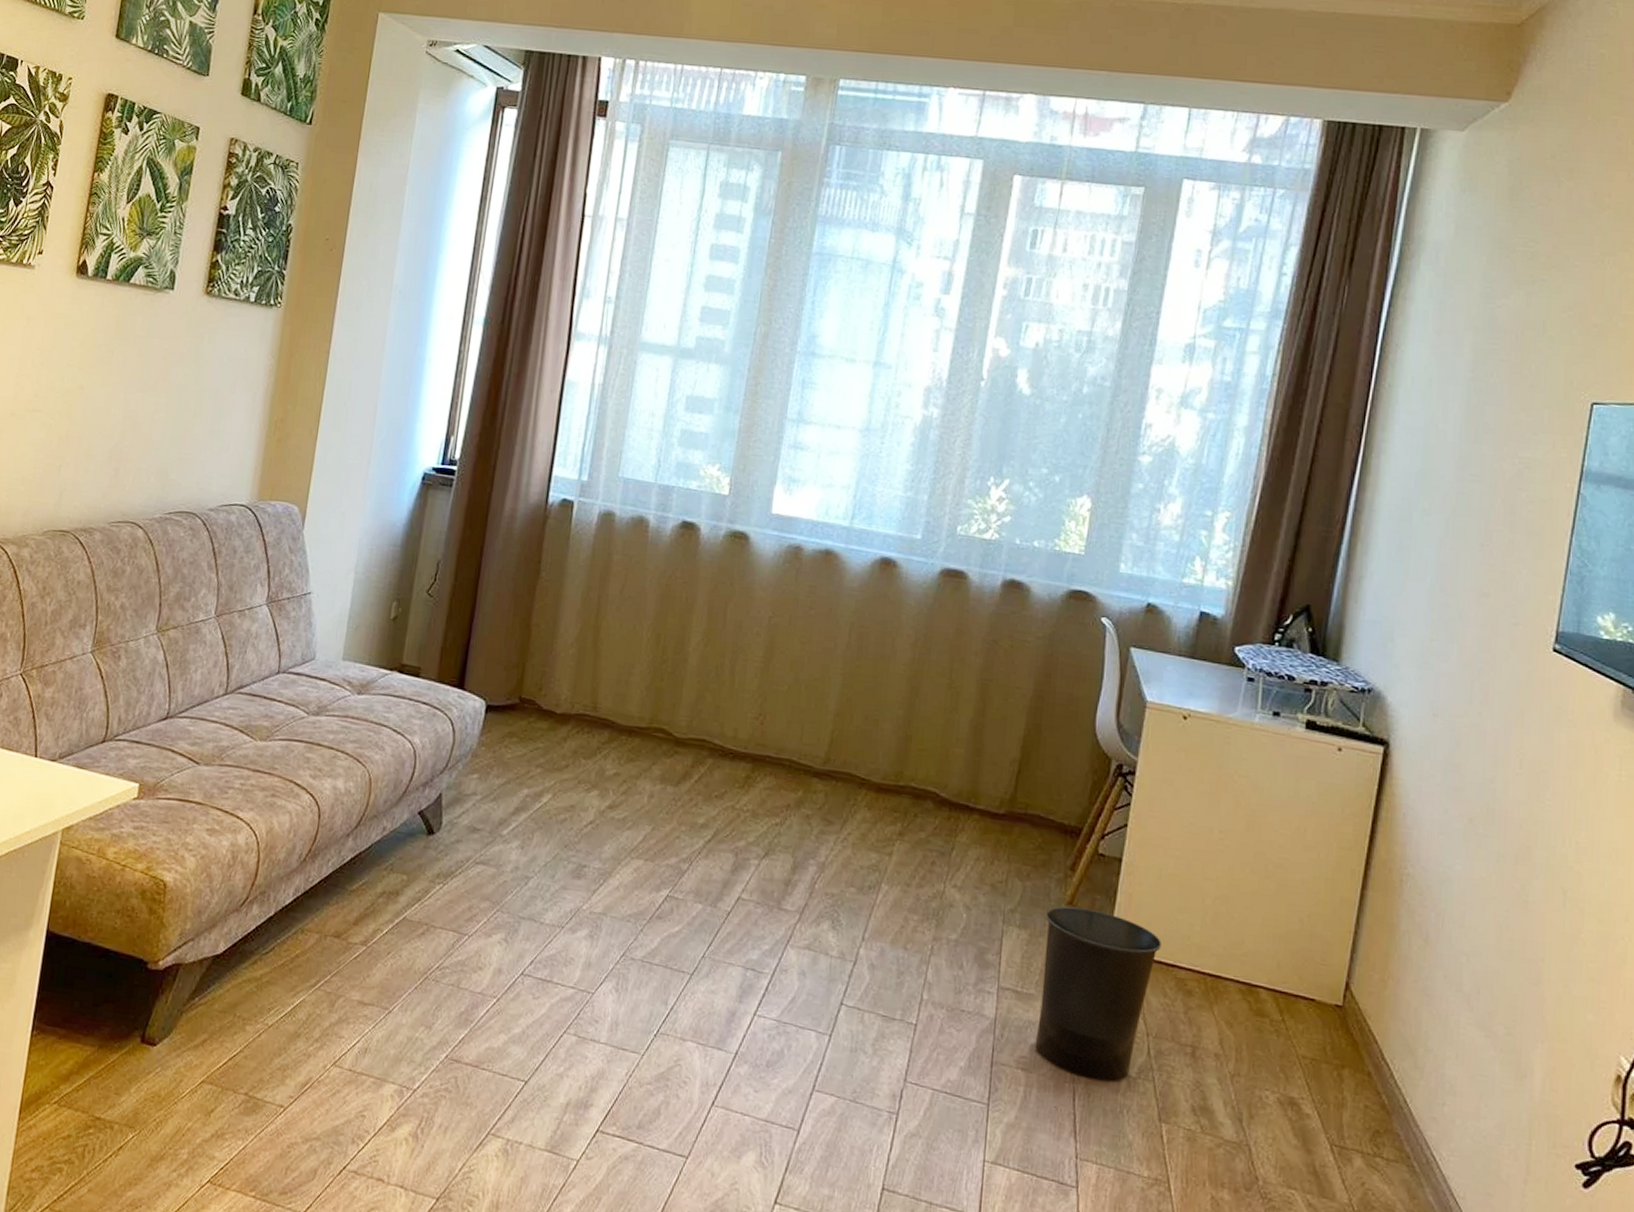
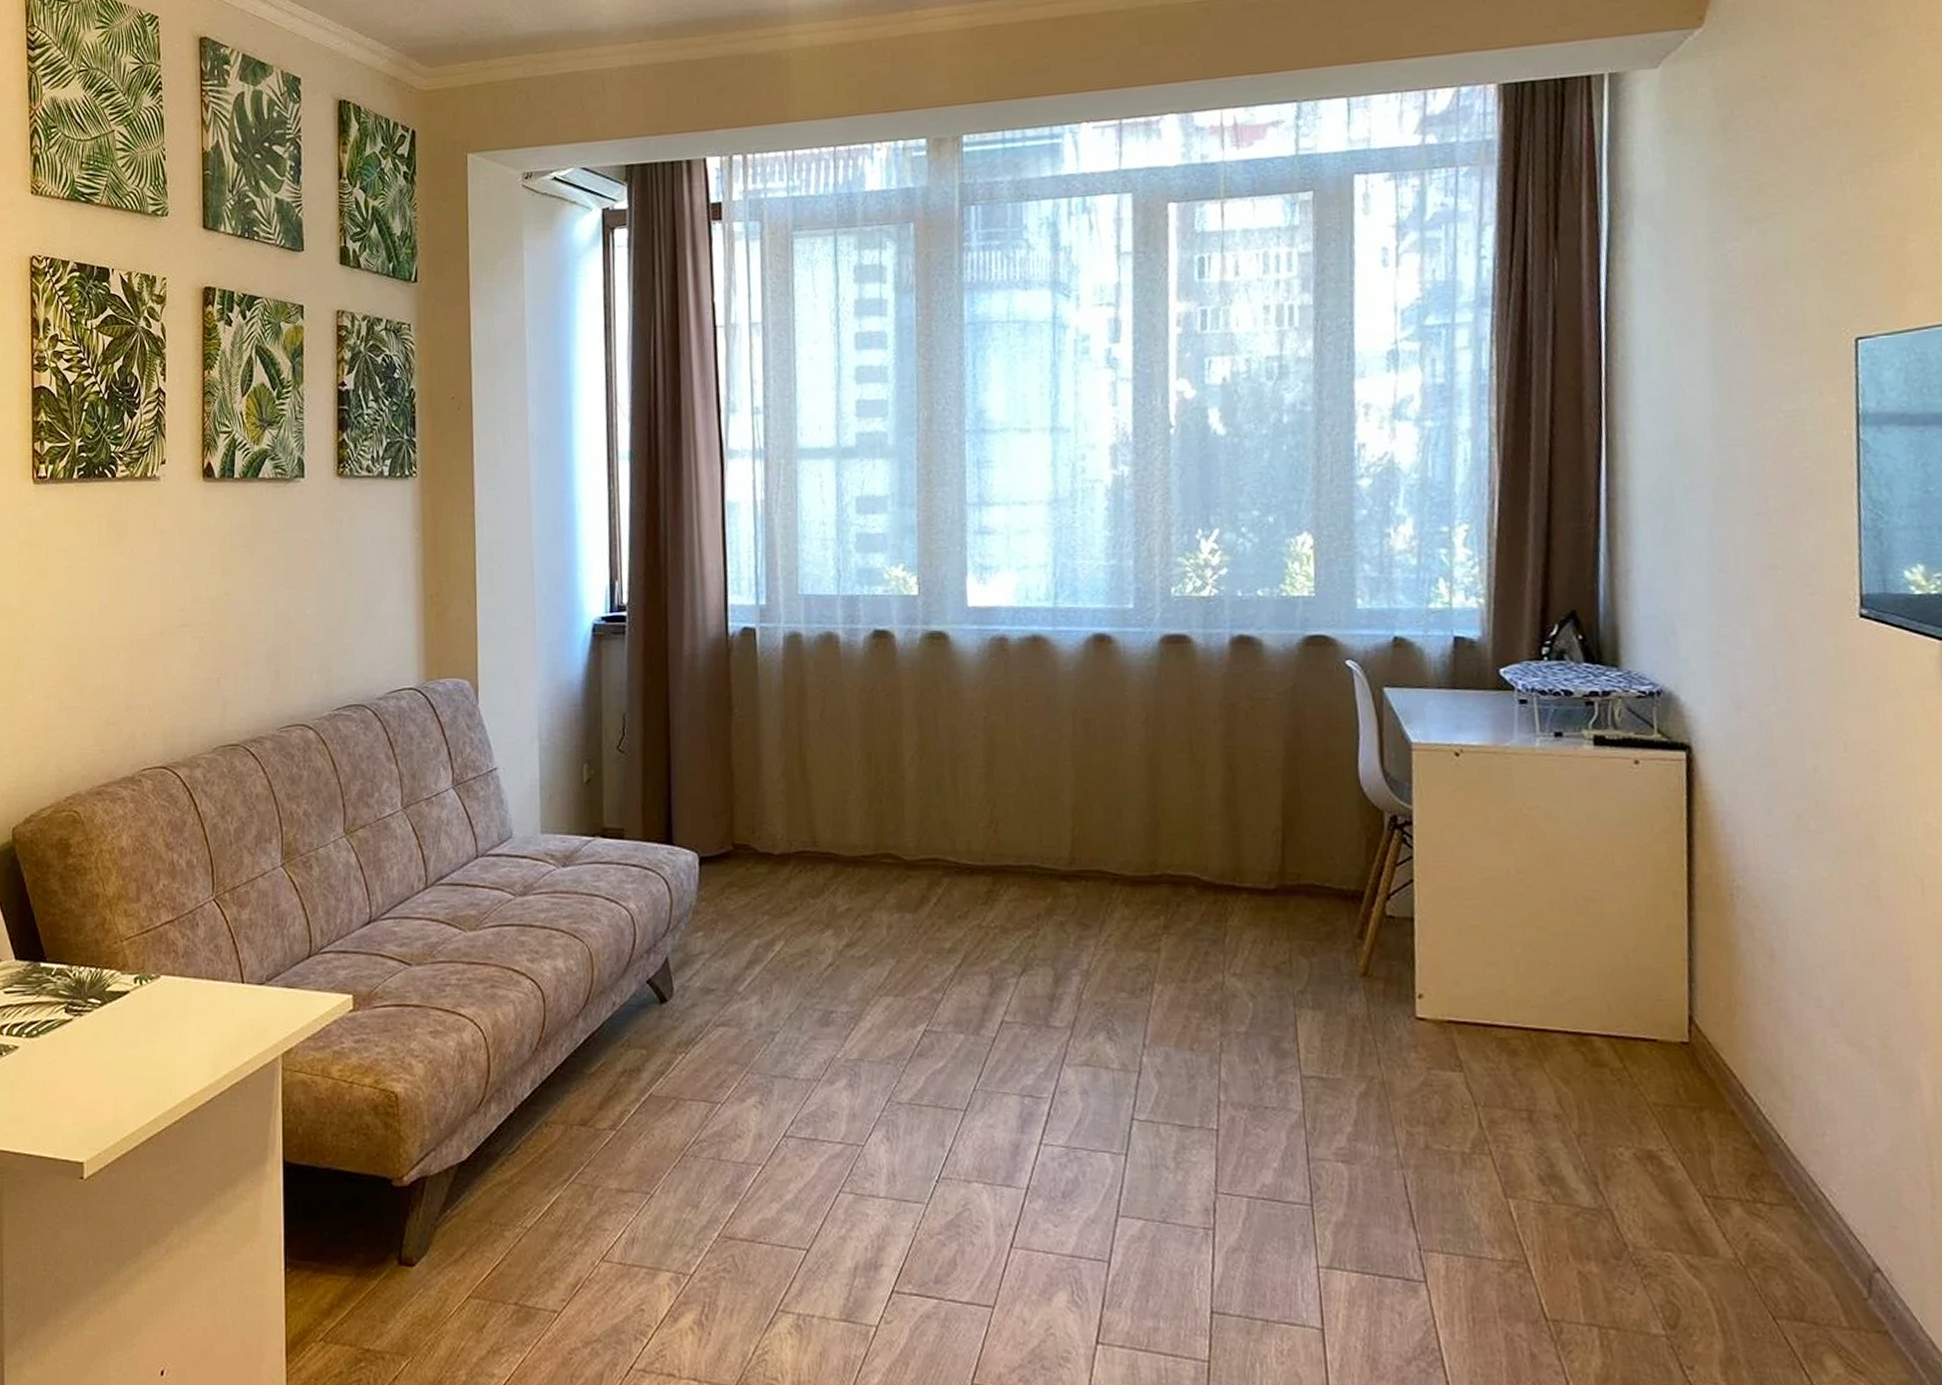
waste bin: present [1035,906,1161,1081] -> none [1340,977,1474,1162]

